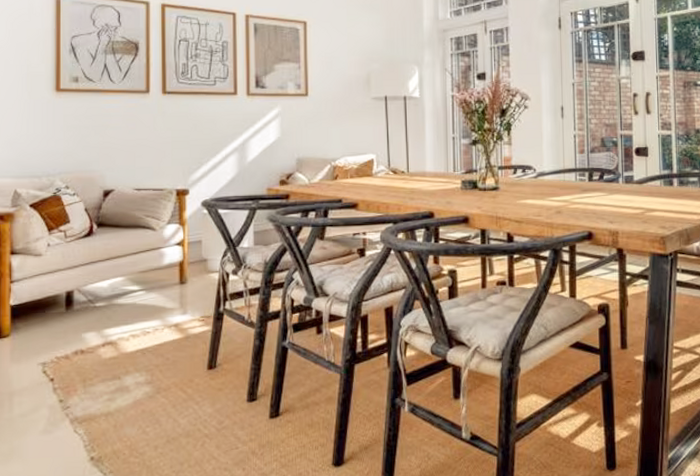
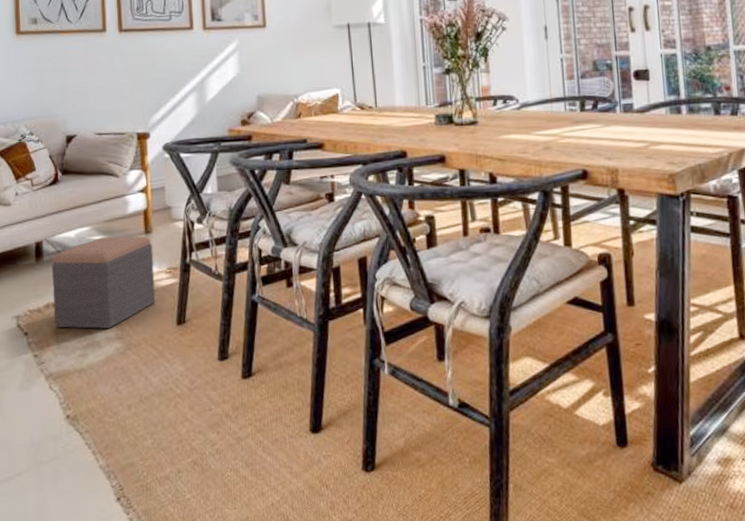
footstool: none [82,286,187,374] -> present [51,236,156,329]

